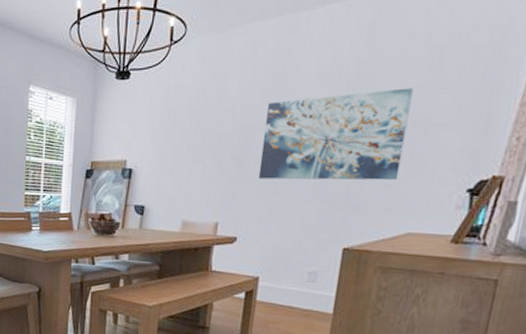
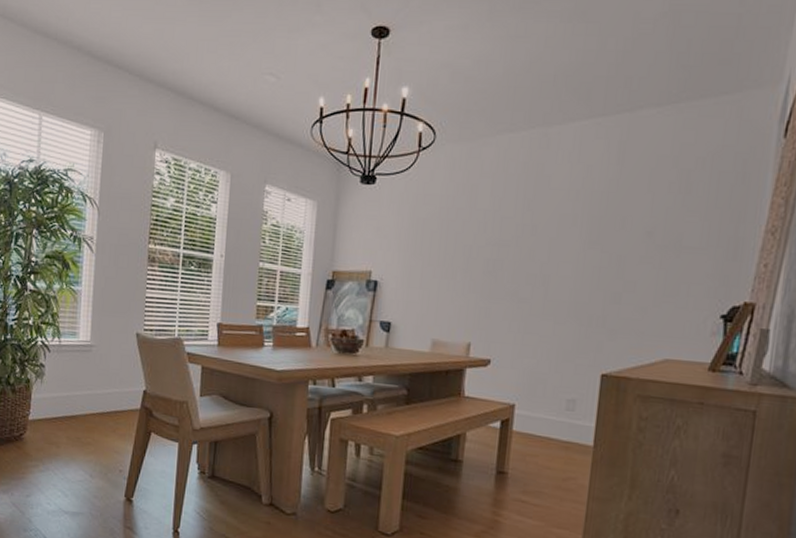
wall art: present [258,88,414,181] -> none [511,209,664,304]

